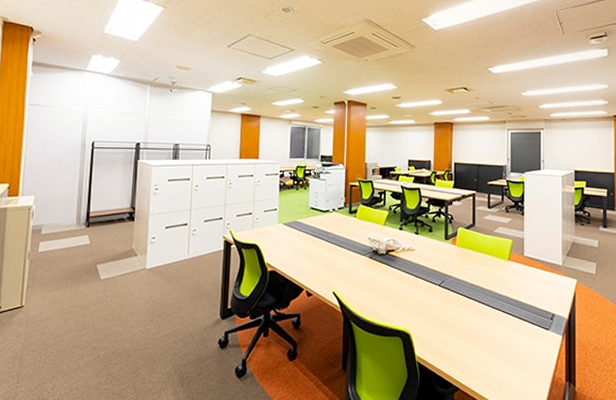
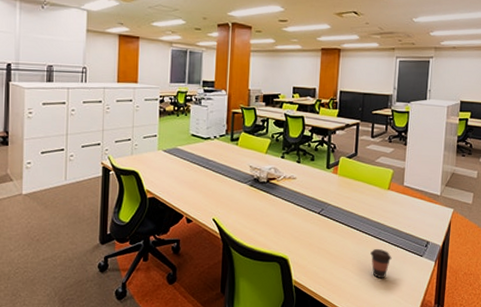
coffee cup: none [494,322,517,353] -> present [370,249,392,278]

